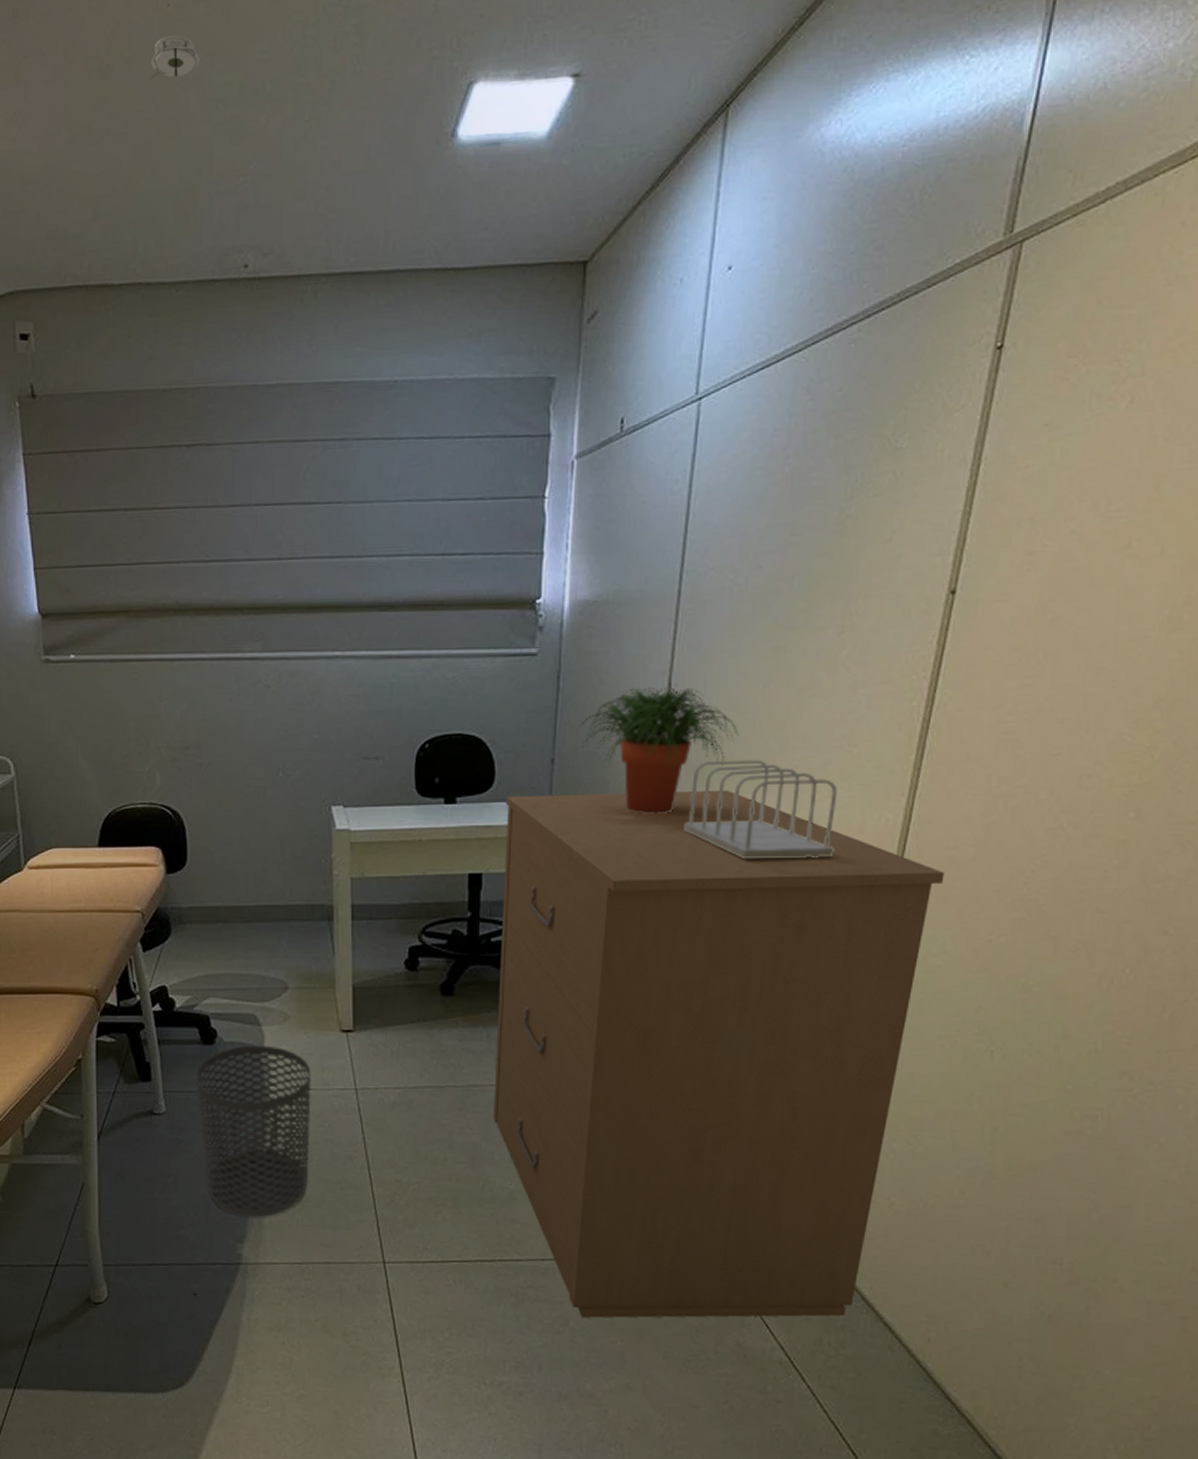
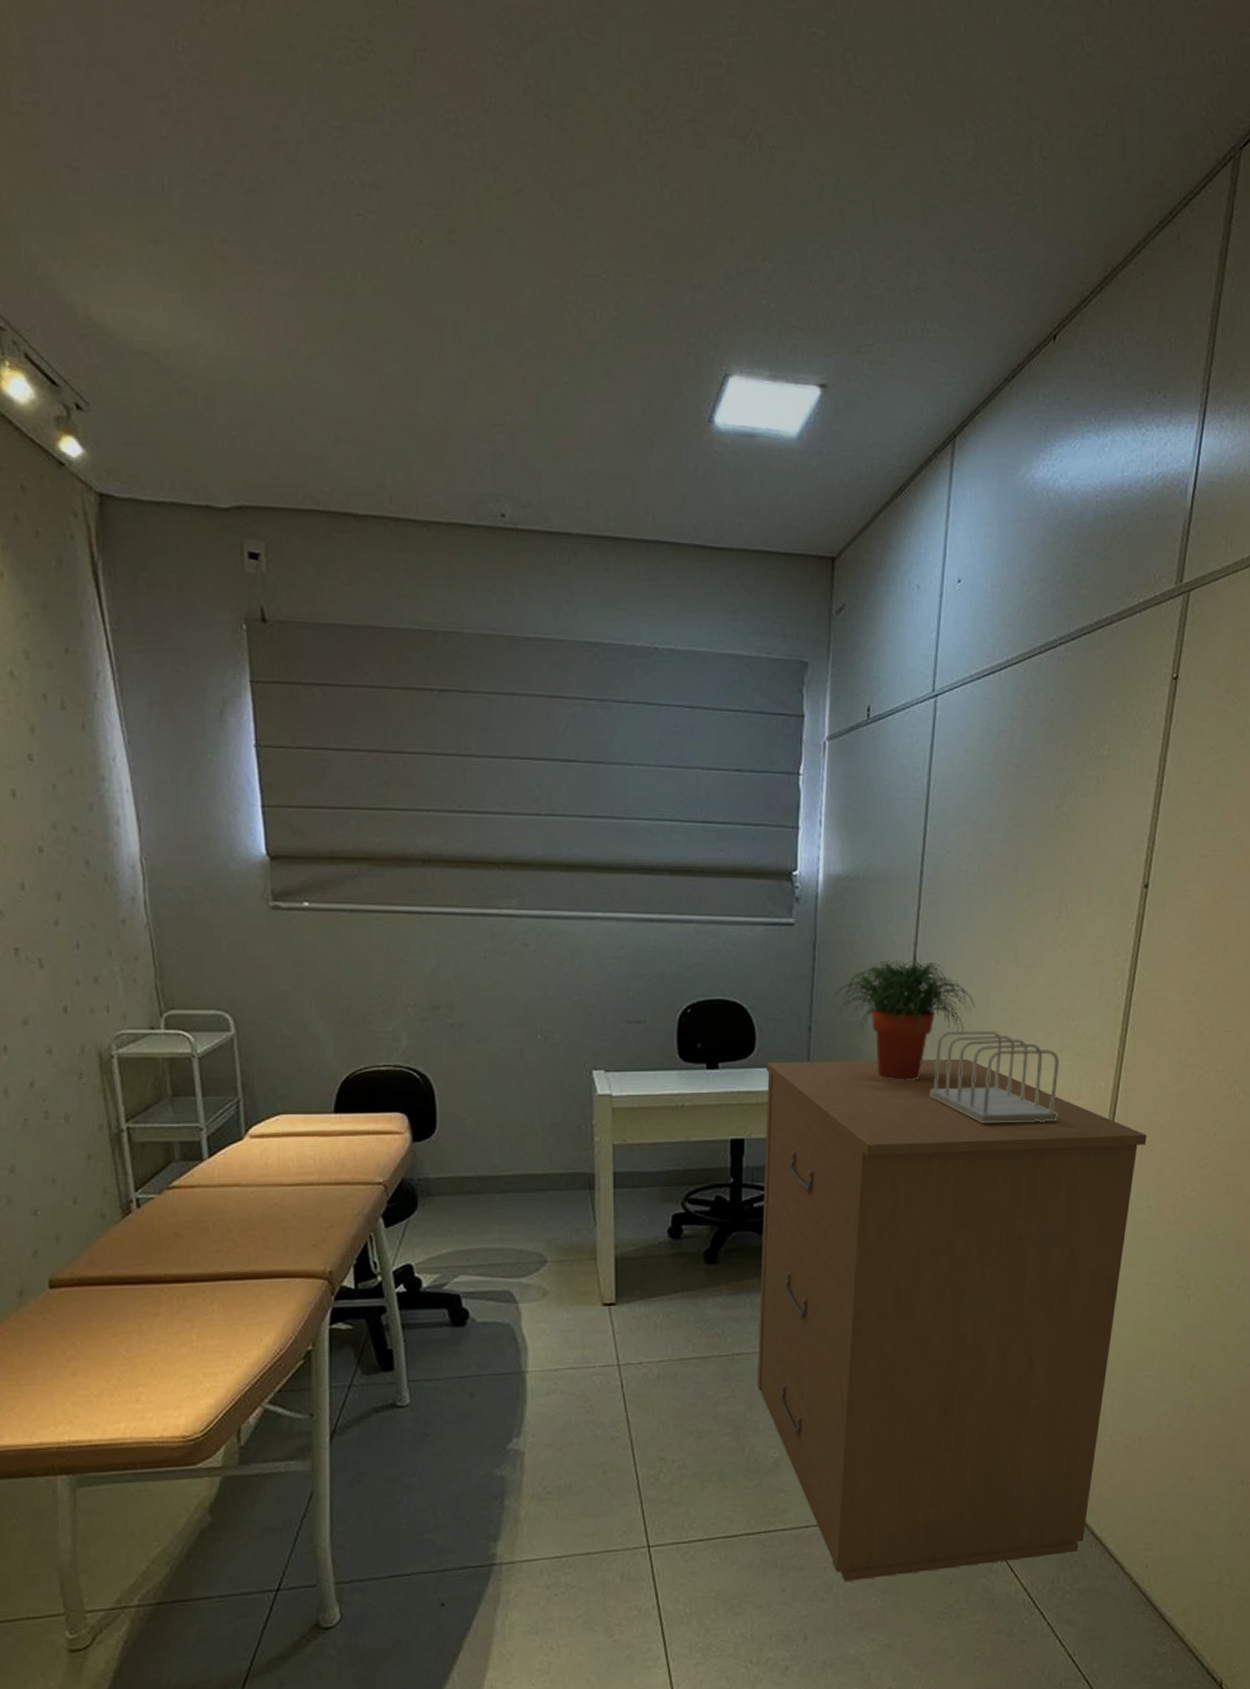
smoke detector: present [150,34,200,79] -> none [401,271,455,316]
waste bin: present [195,1045,311,1218] -> none [444,1324,571,1513]

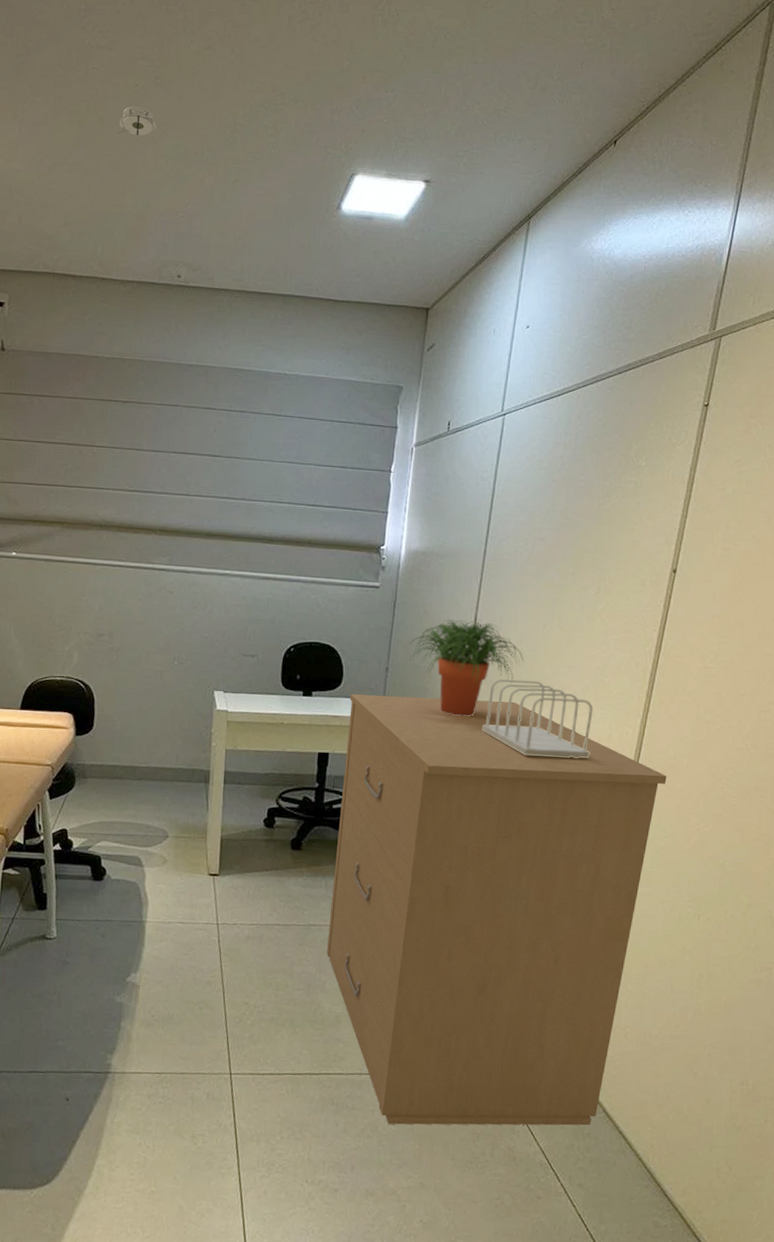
smoke detector: none [401,271,455,316] -> present [117,106,157,136]

